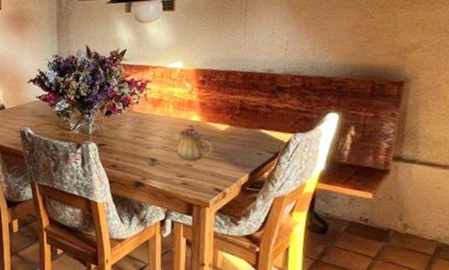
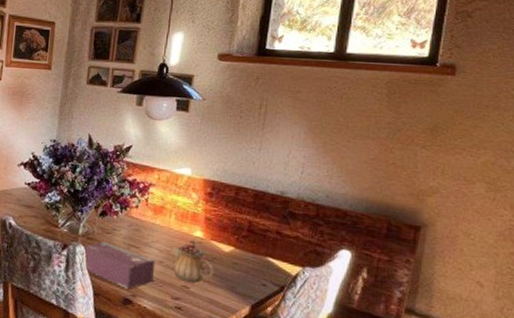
tissue box: none [94,136,160,174] -> present [83,240,156,289]

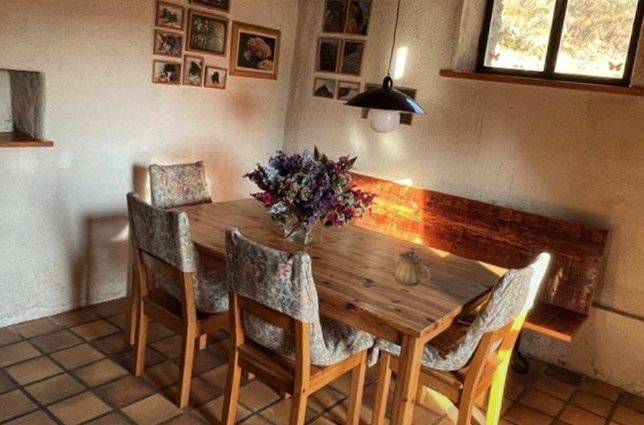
tissue box: present [83,240,156,289] -> none [309,249,378,294]

